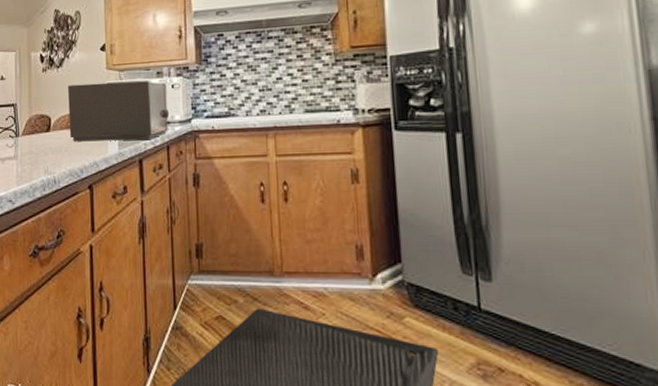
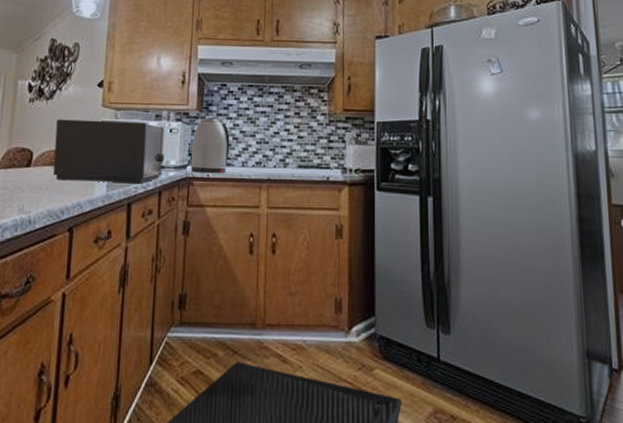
kettle: none [194,69,232,126] -> present [190,118,230,174]

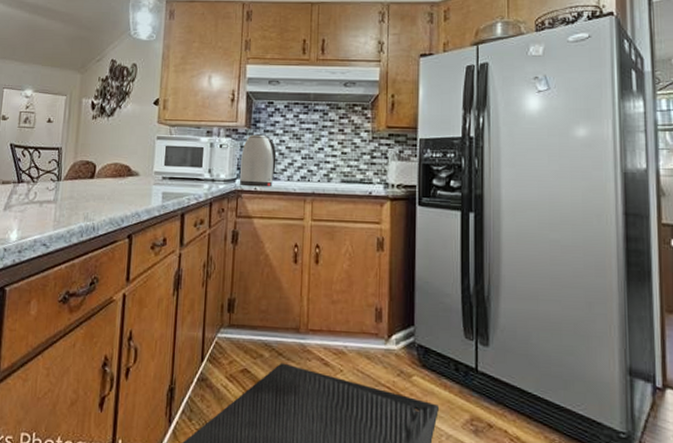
toaster: present [52,119,165,184] -> none [113,135,216,196]

